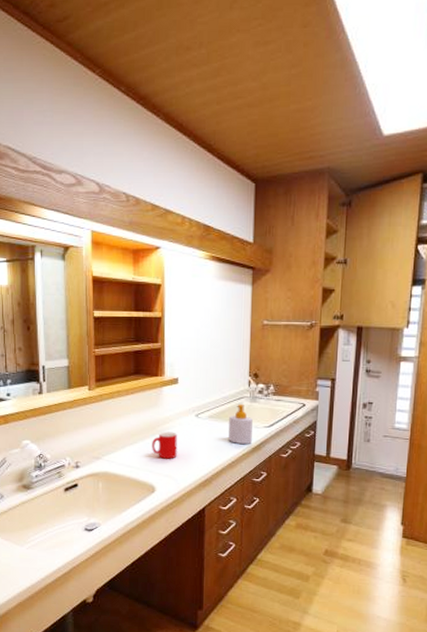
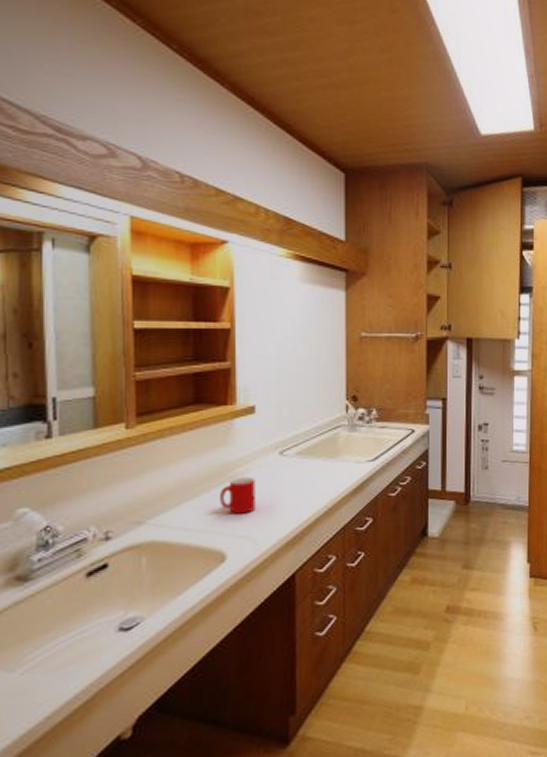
soap bottle: present [228,403,253,444] -> none [323,434,353,485]

